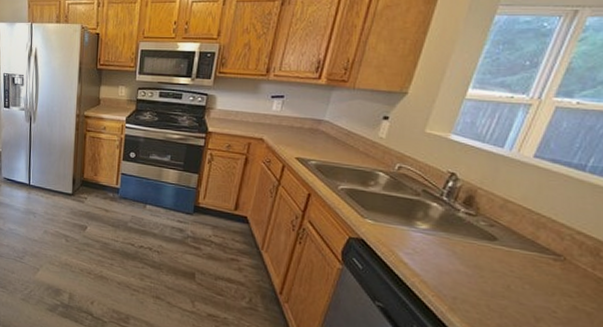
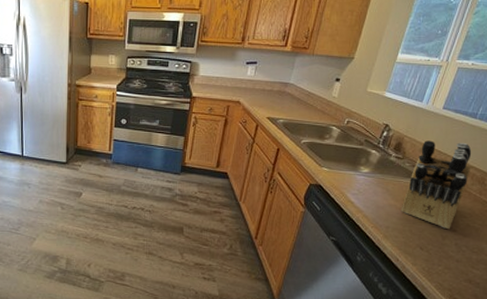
knife block: none [473,195,579,310] -> present [401,140,472,230]

